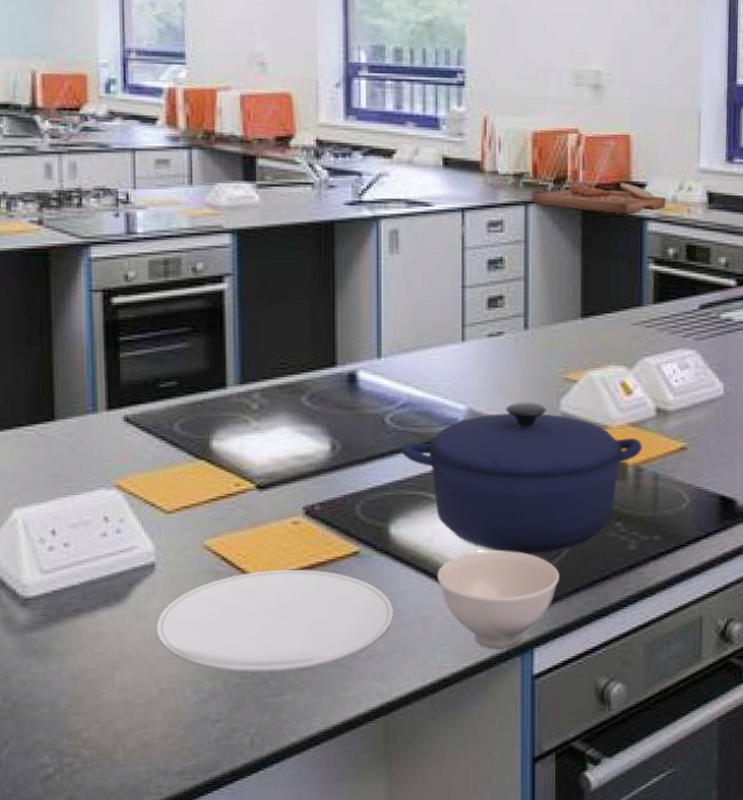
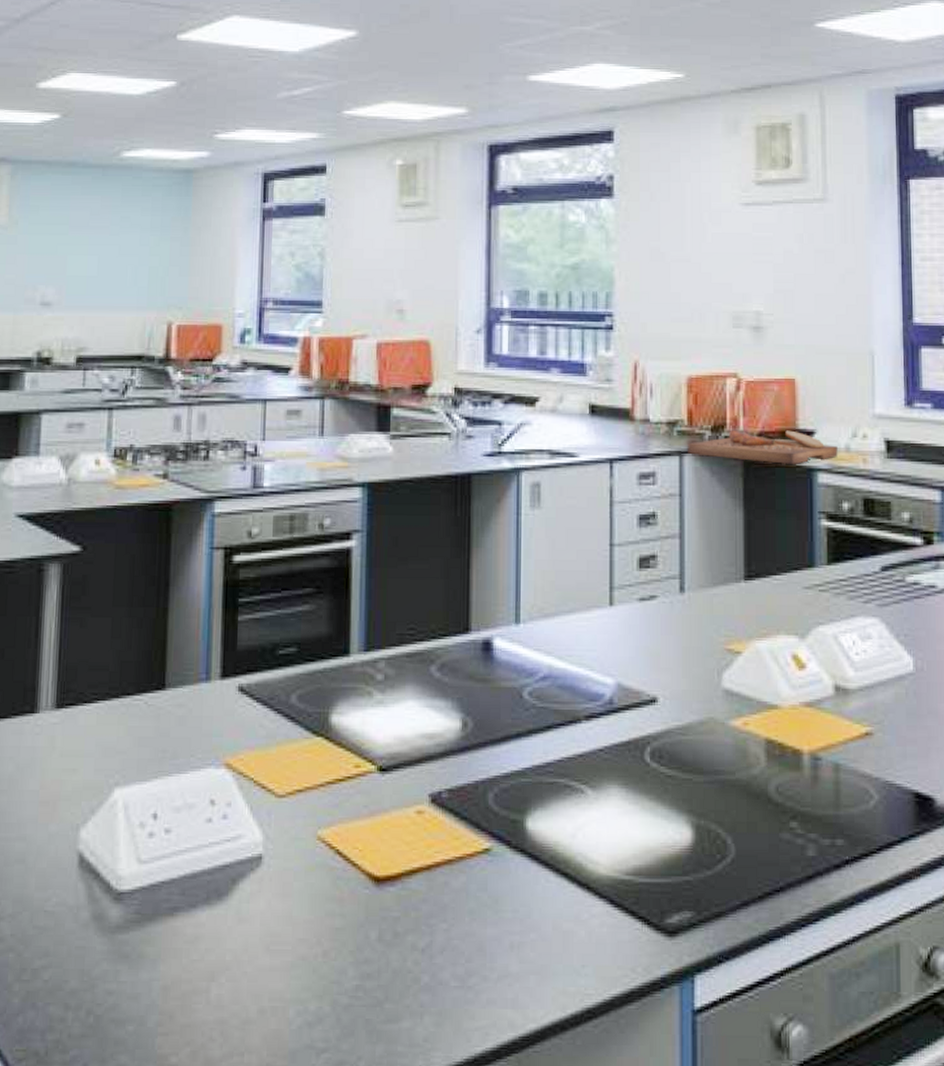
plate: present [156,569,393,673] -> none [259,867,529,992]
cooking pot: present [401,402,642,554] -> none [540,676,819,857]
bowl: present [436,550,559,648] -> none [579,852,724,973]

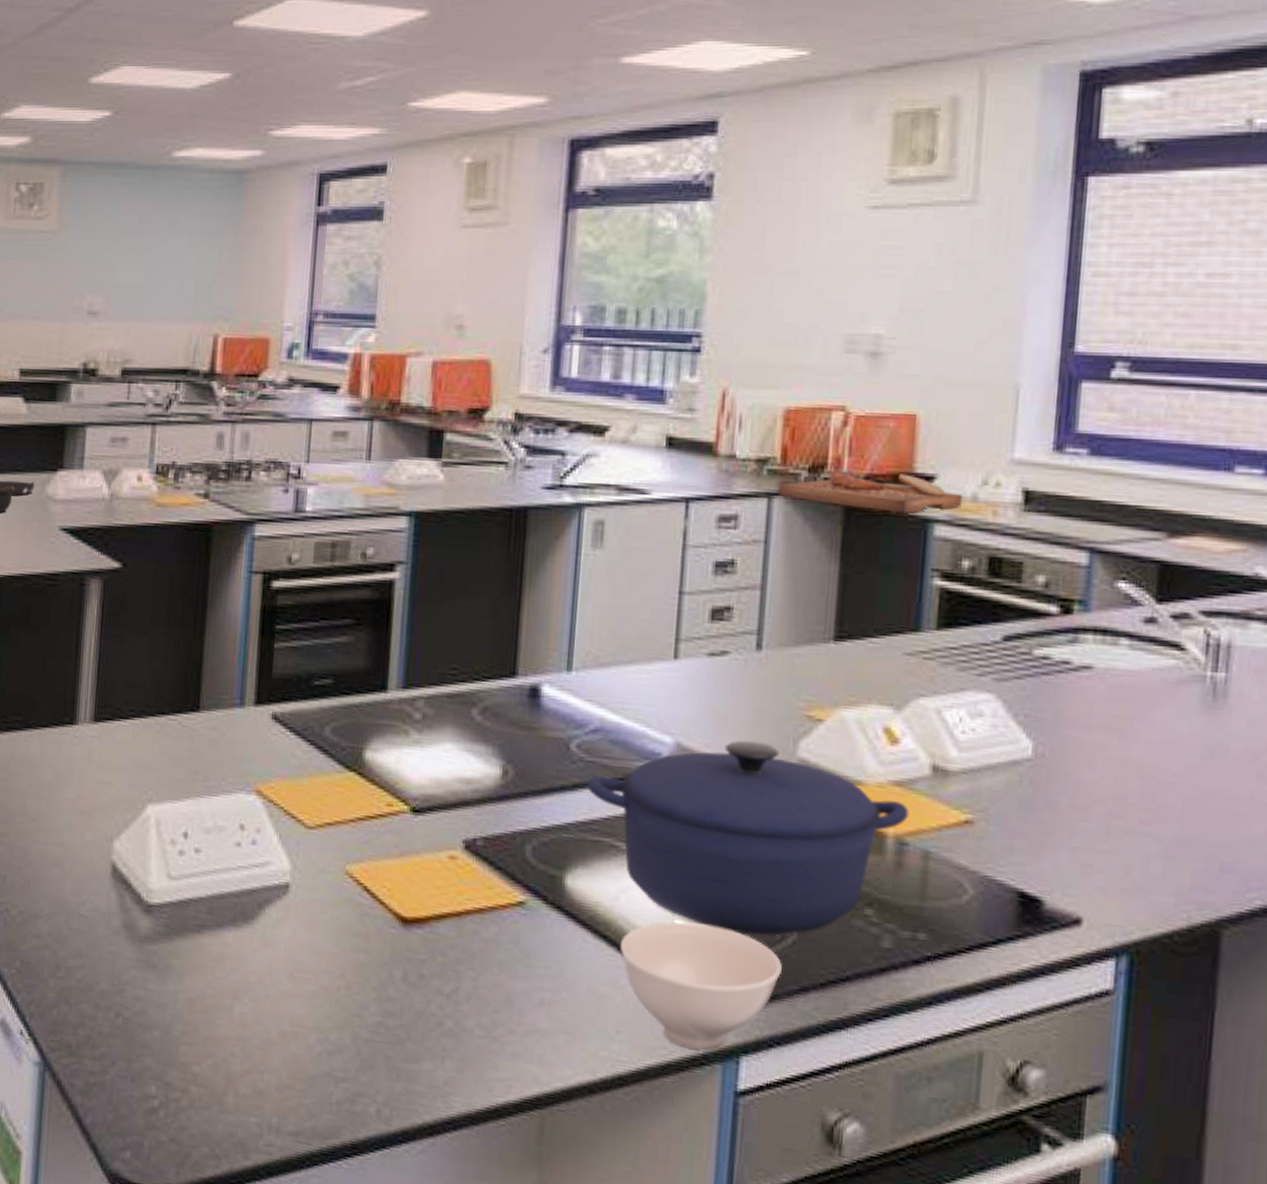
cooking pot: none [540,676,819,857] -> present [587,740,909,936]
bowl: none [579,852,724,973] -> present [619,922,782,1050]

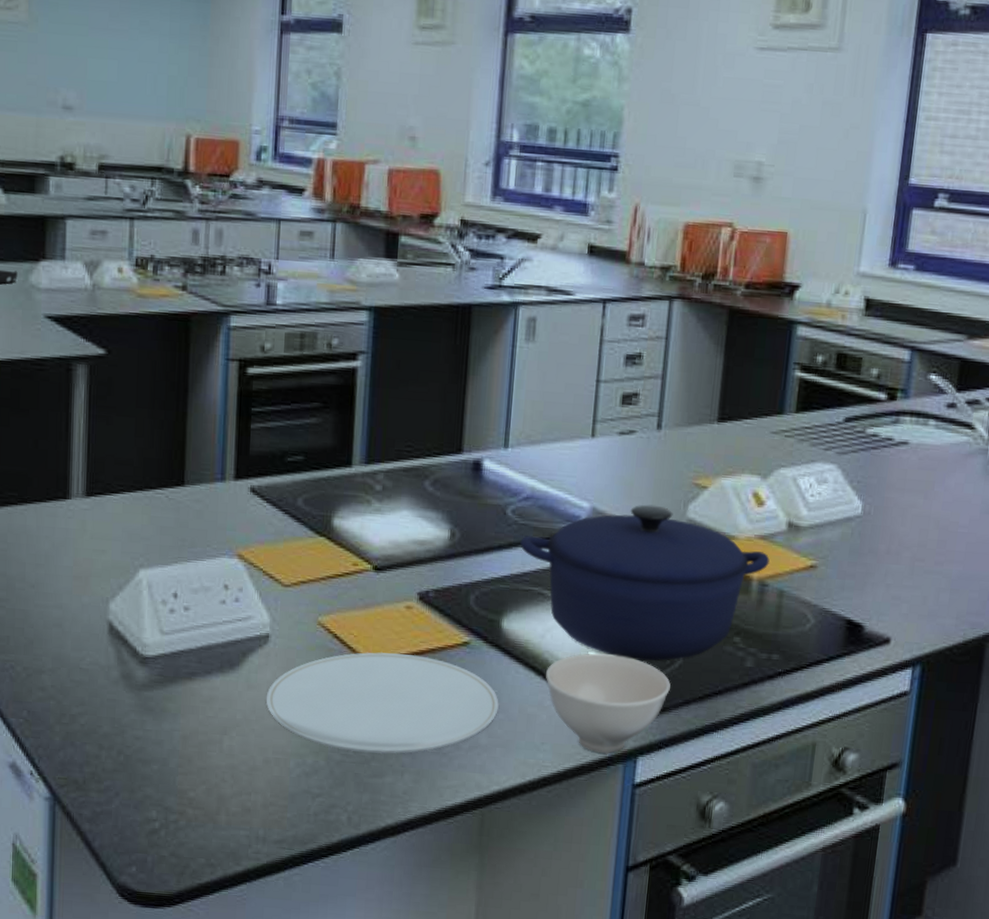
plate: none [283,909,562,1035] -> present [266,651,499,754]
cutting board: present [778,472,962,513] -> none [677,279,820,316]

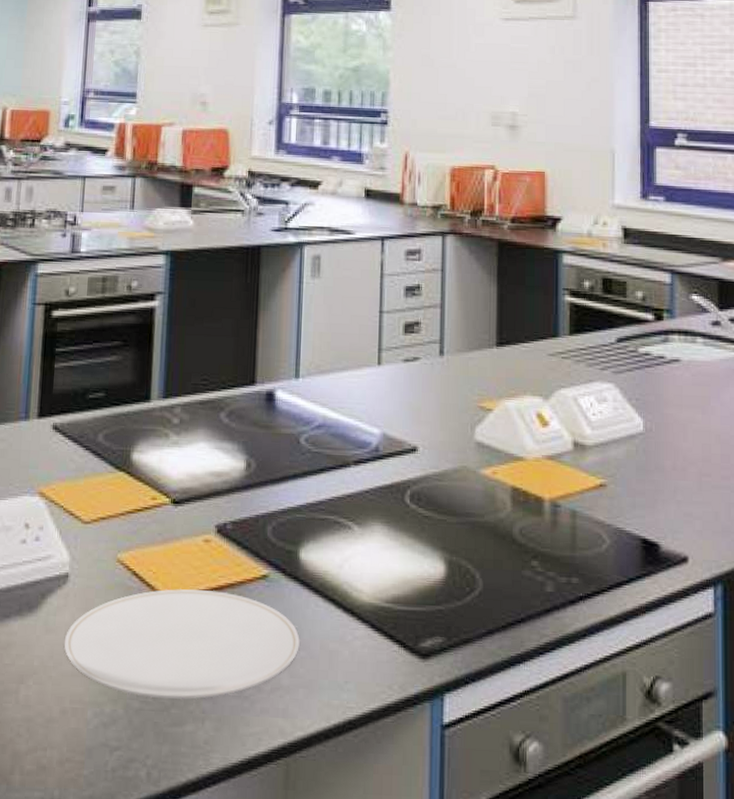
cooking pot: present [520,504,770,661] -> none [314,428,559,589]
bowl: present [545,653,671,753] -> none [345,582,472,691]

